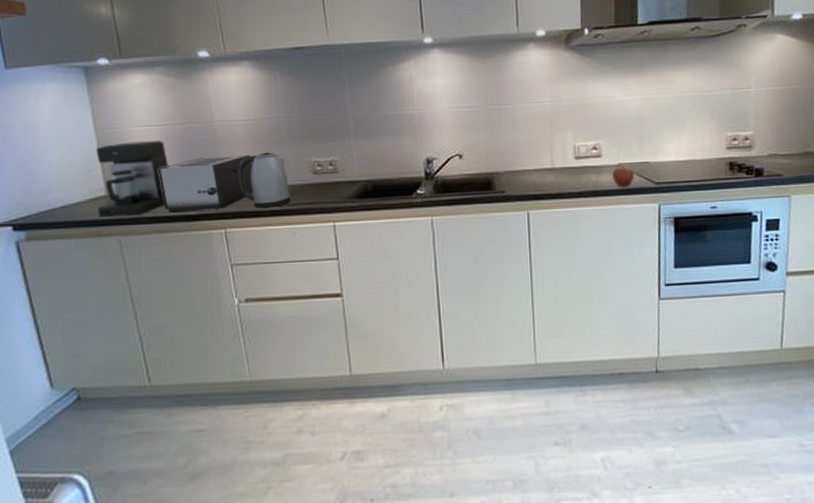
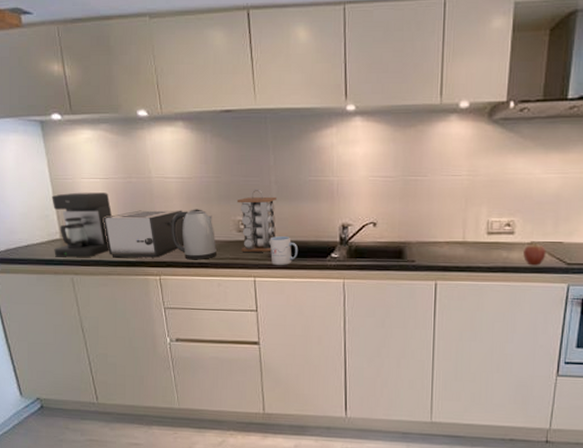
spice rack: none [311,127,357,195] -> present [236,189,277,252]
mug: none [349,175,381,208] -> present [269,236,299,266]

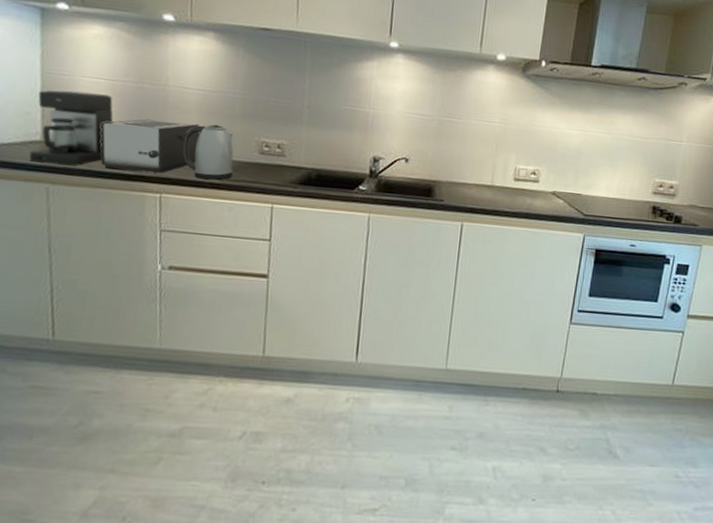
spice rack: present [236,189,277,252] -> none [261,111,307,179]
mug: present [269,236,299,266] -> none [293,162,325,194]
fruit: present [523,242,546,266] -> none [546,192,567,215]

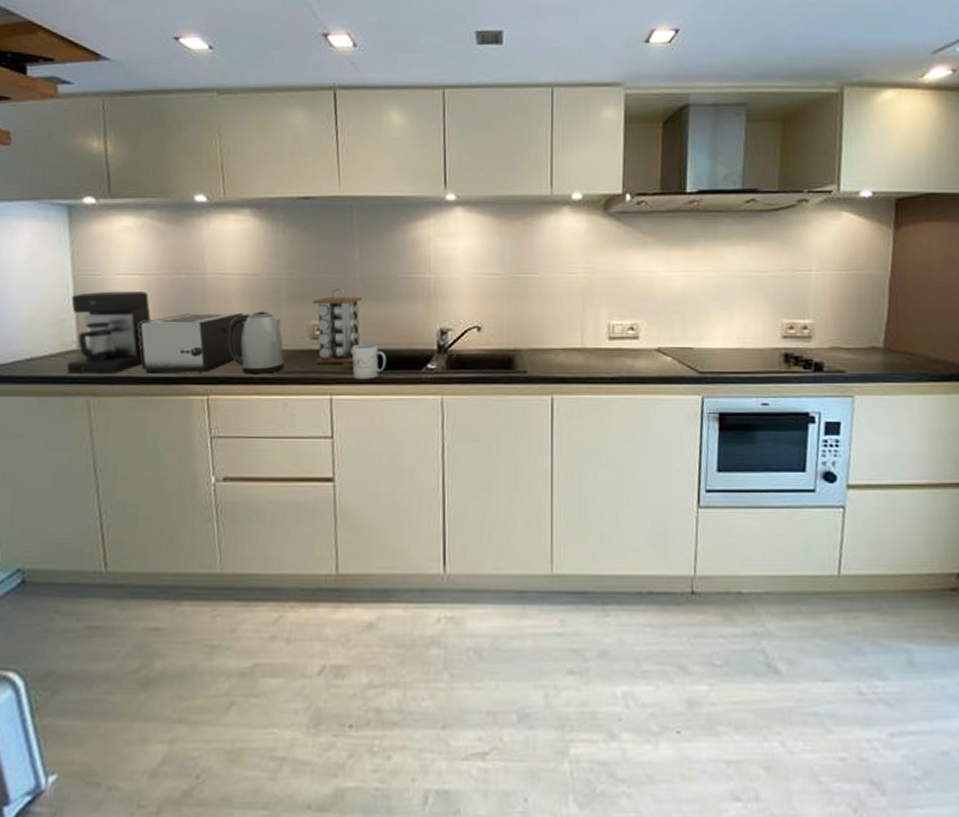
spice rack: none [261,111,307,179] -> present [312,287,362,364]
mug: none [293,162,325,194] -> present [351,344,387,381]

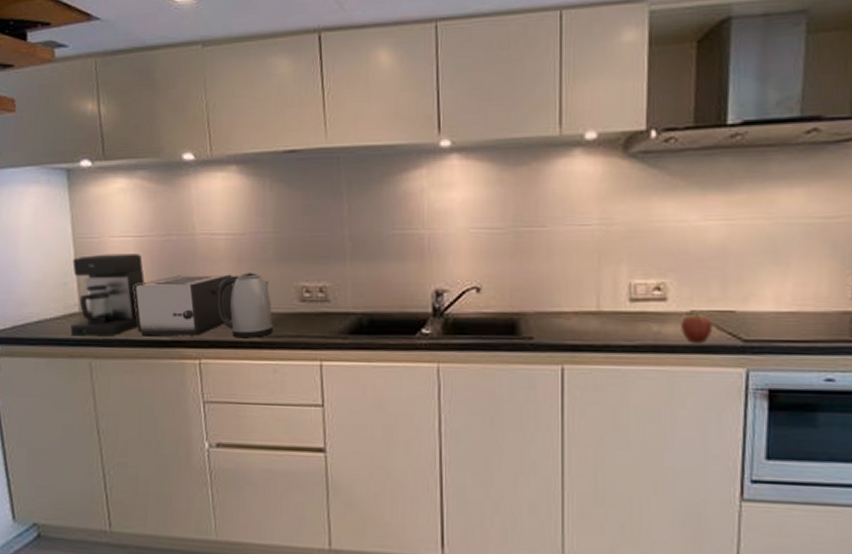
spice rack: present [312,287,362,364] -> none [300,246,351,328]
mug: present [351,344,387,381] -> none [341,307,379,346]
fruit: none [650,348,676,375] -> present [681,312,713,344]

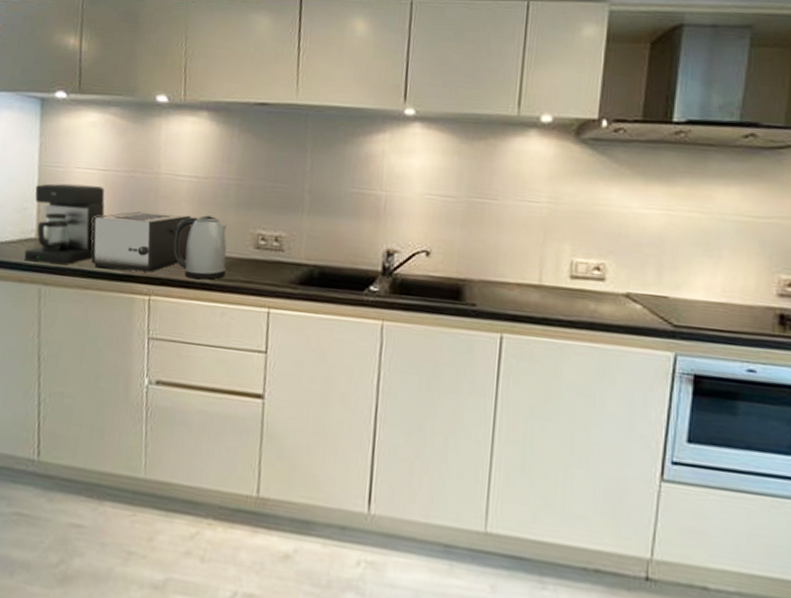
fruit: present [681,312,713,344] -> none [616,294,647,325]

